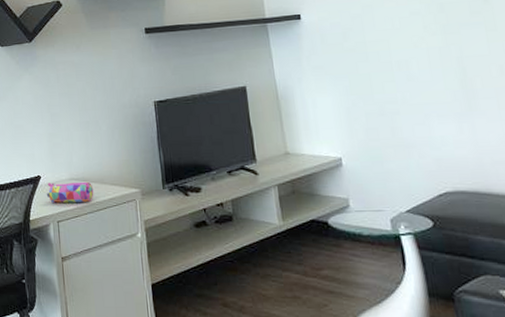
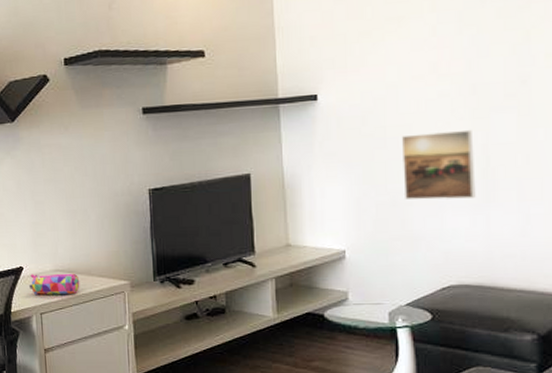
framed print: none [381,43,458,110] -> present [401,129,476,200]

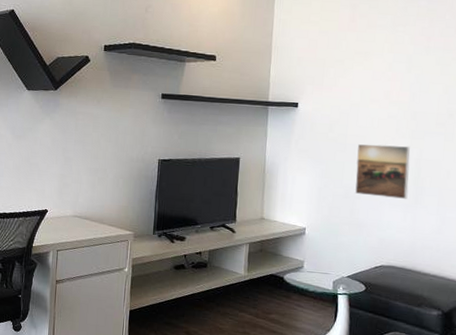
pencil case: present [28,273,80,295] -> none [50,216,93,237]

